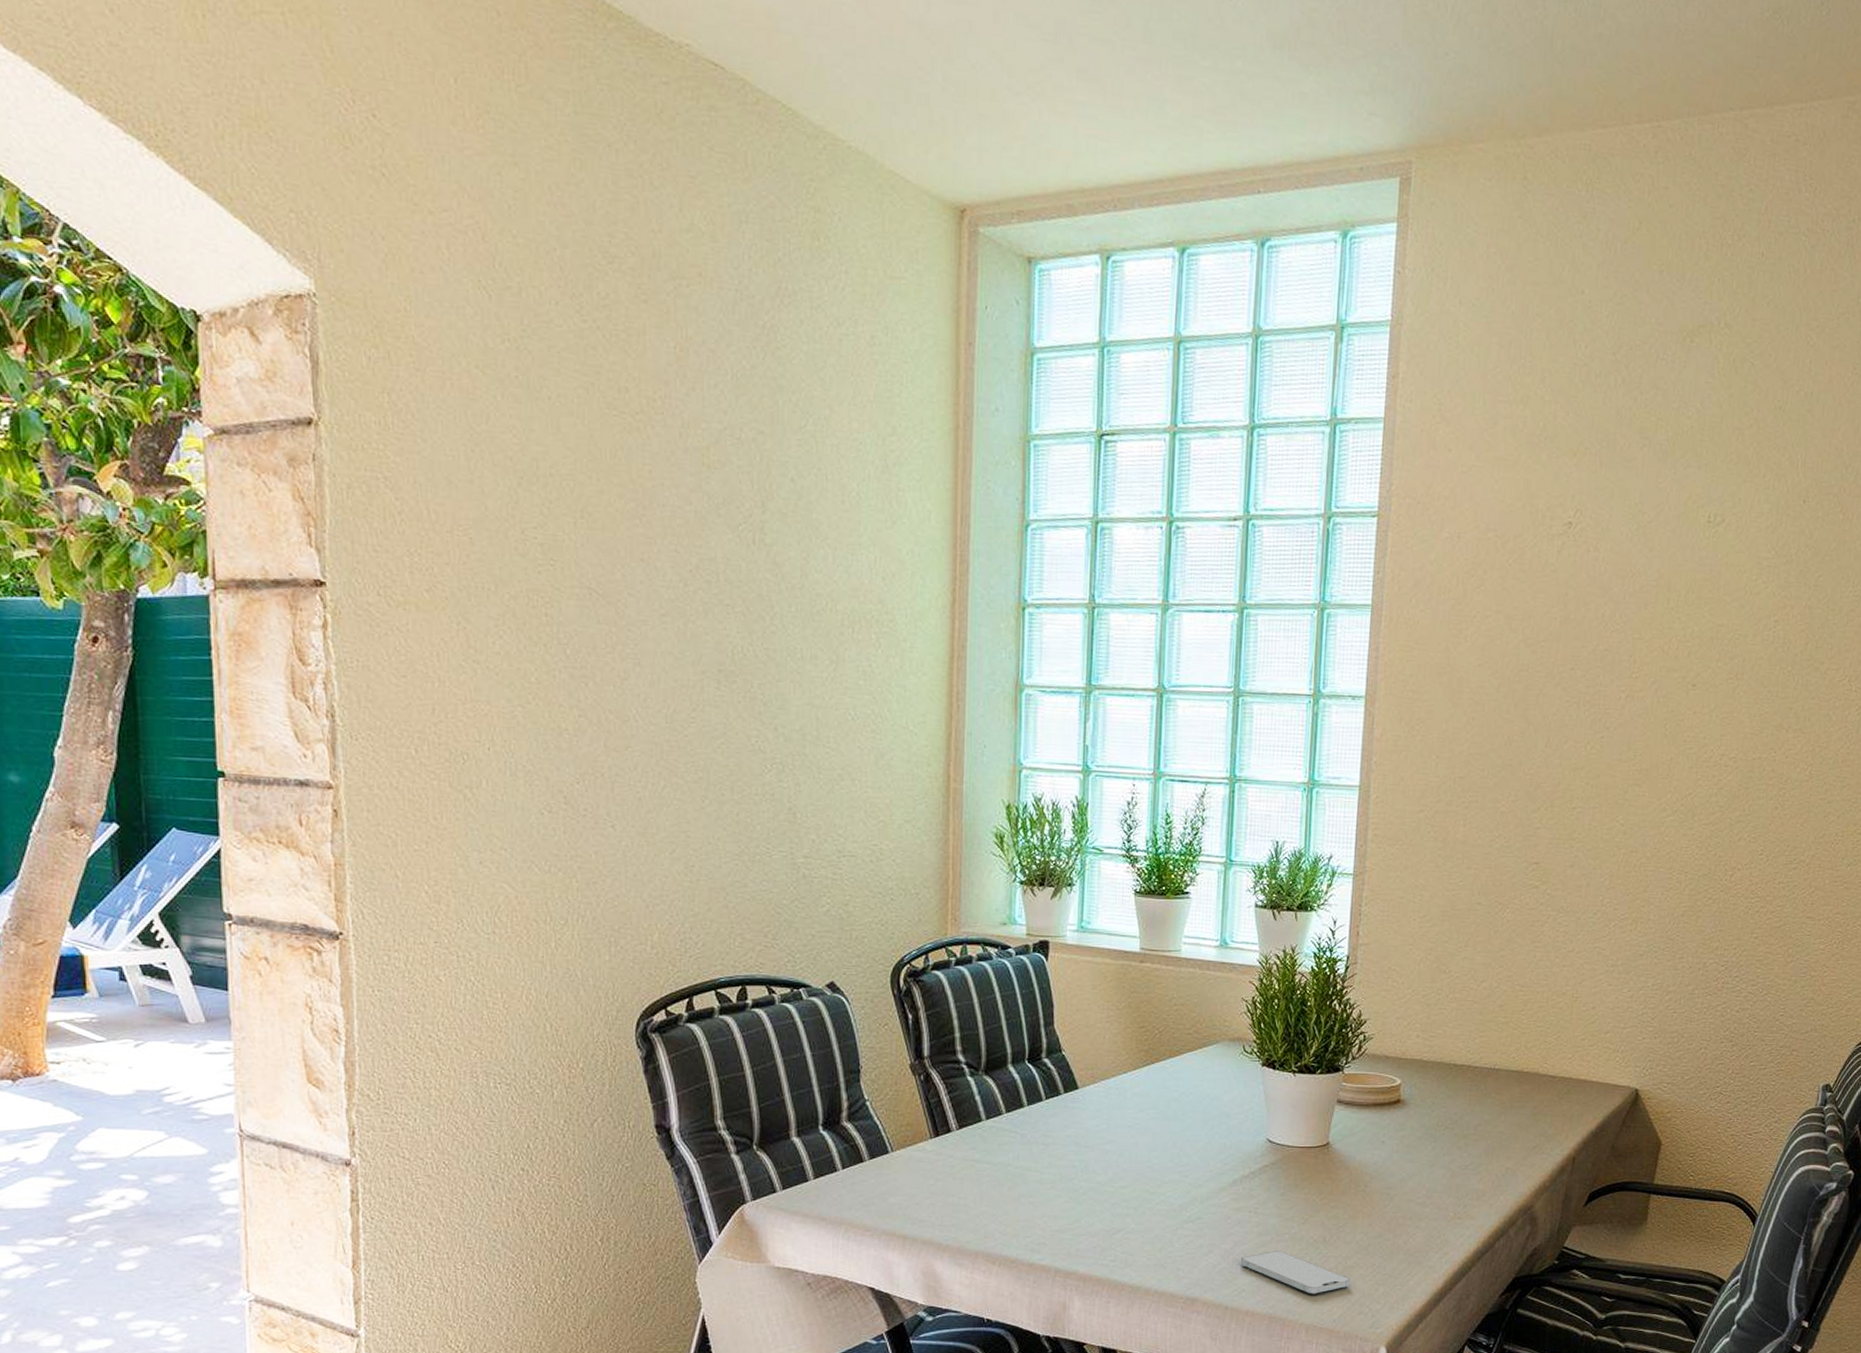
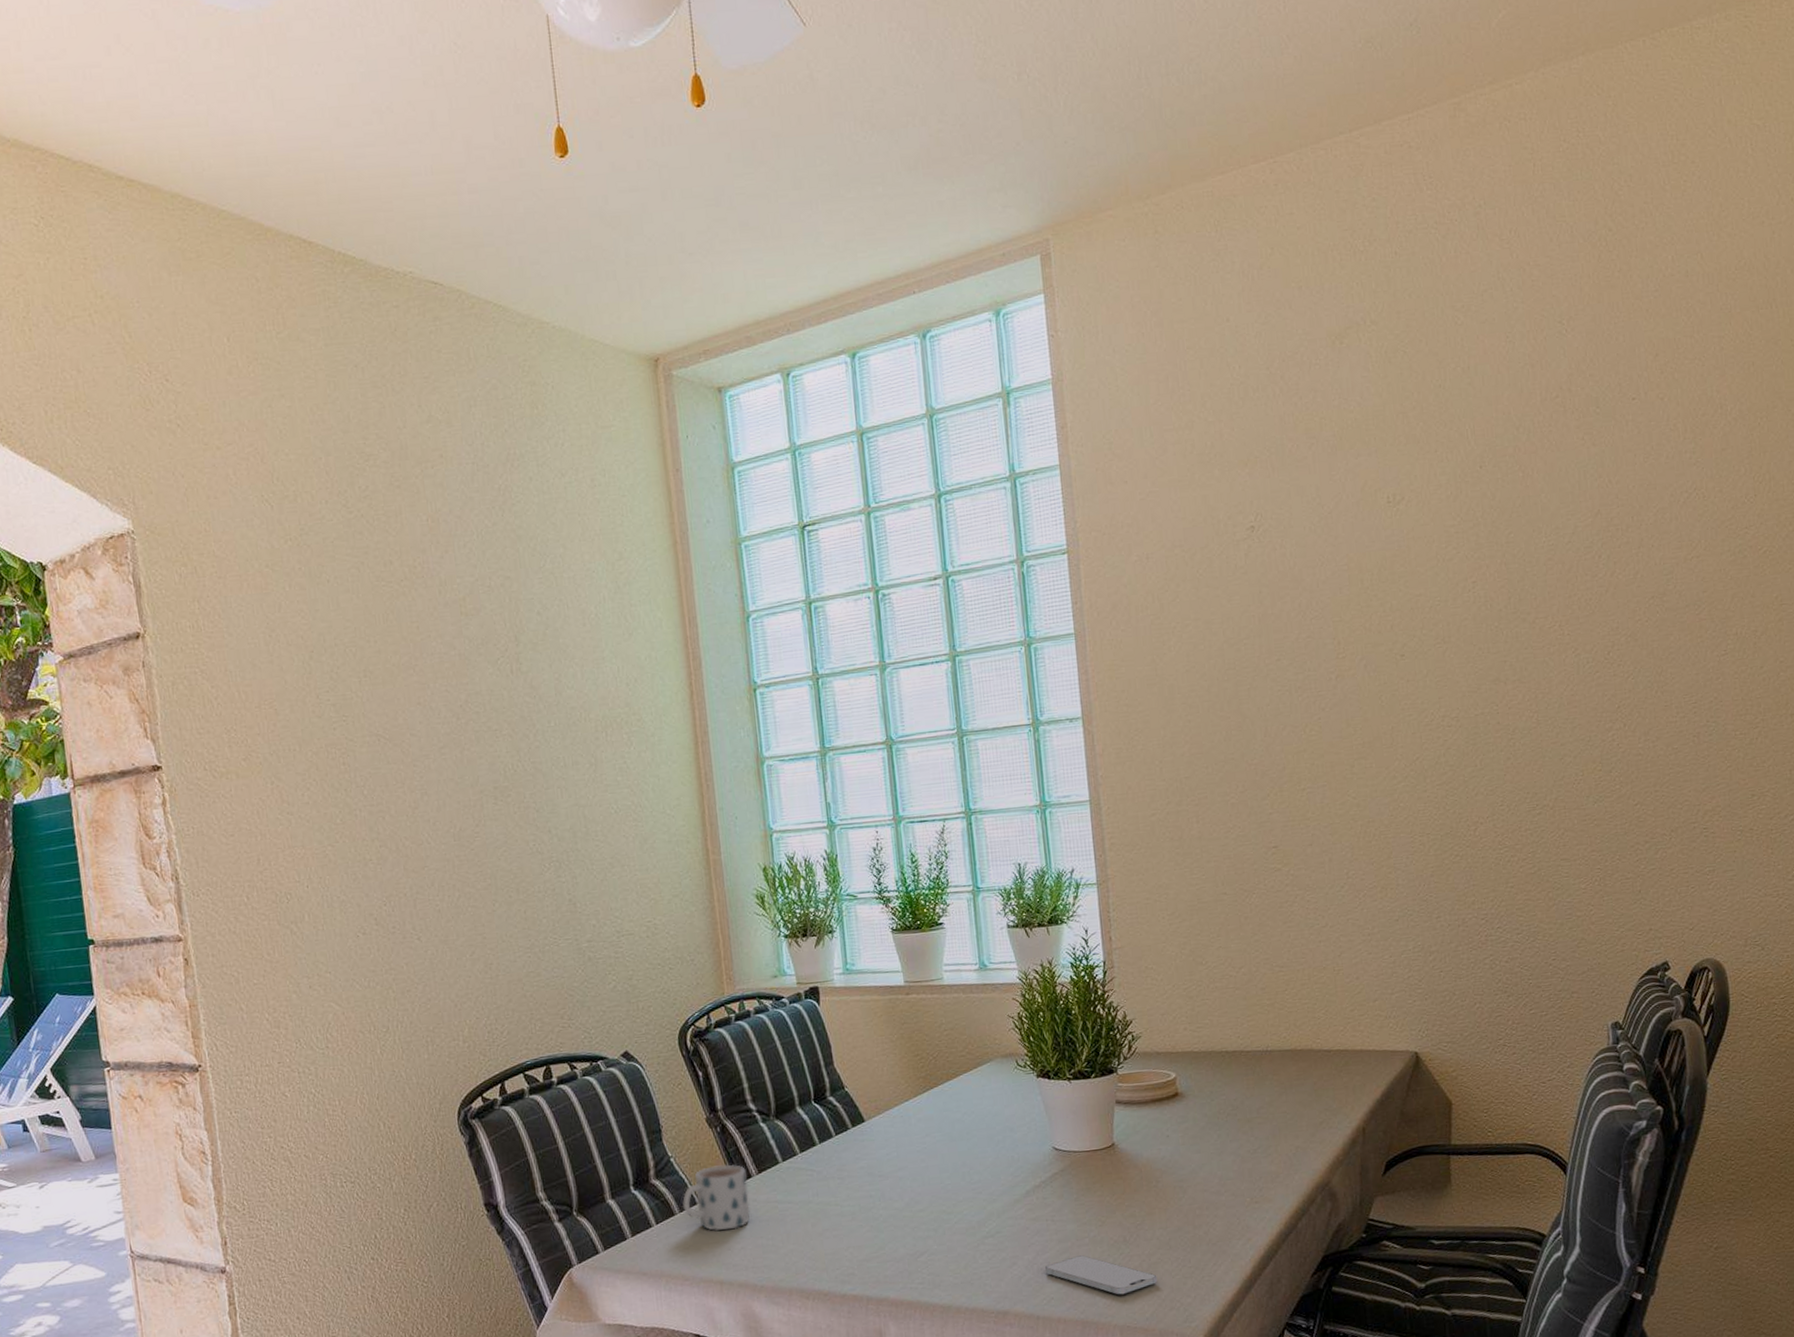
mug: none [872,1115,946,1184] -> present [682,1164,751,1232]

